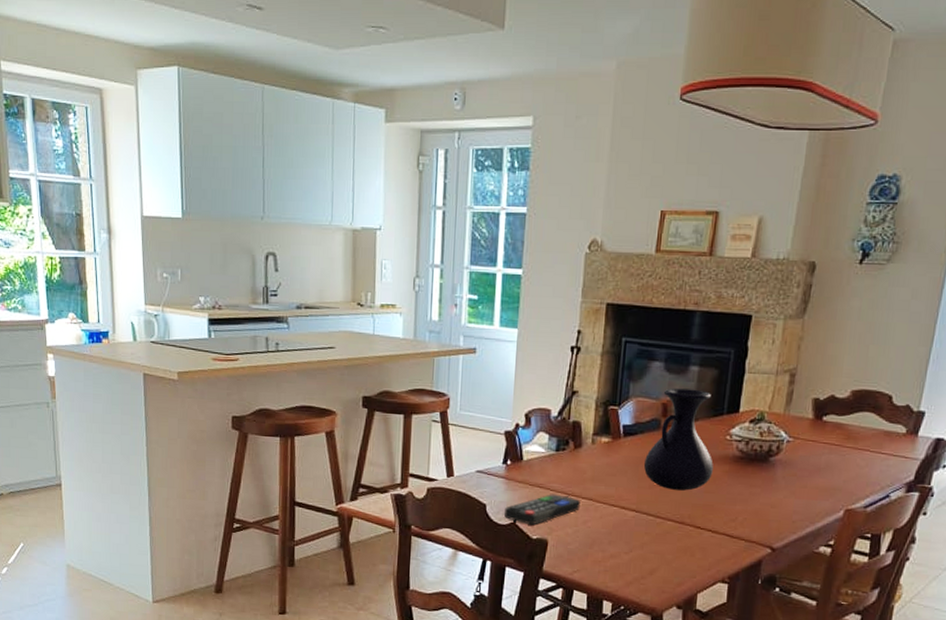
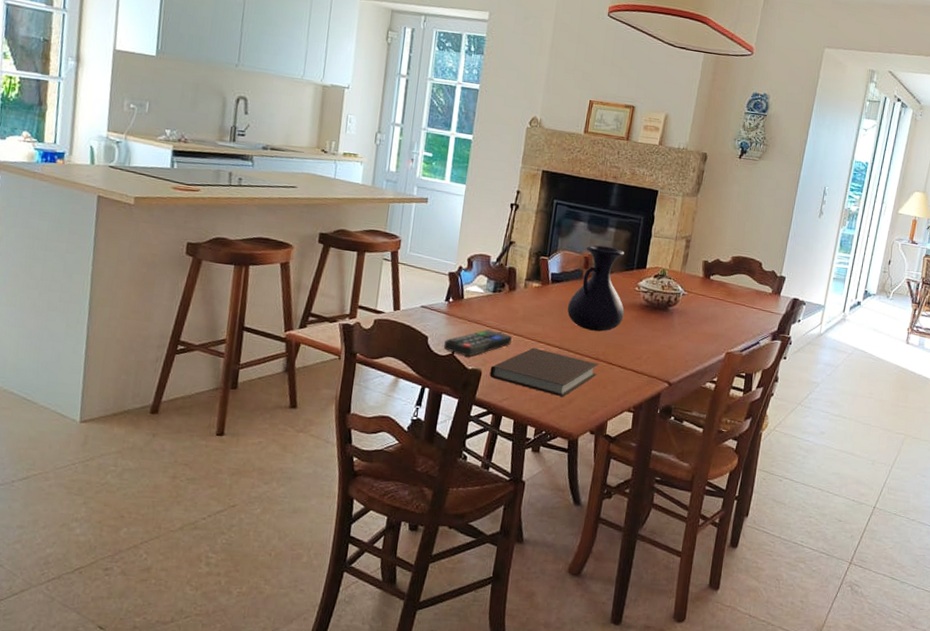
notebook: none [557,512,684,568] -> present [489,347,598,397]

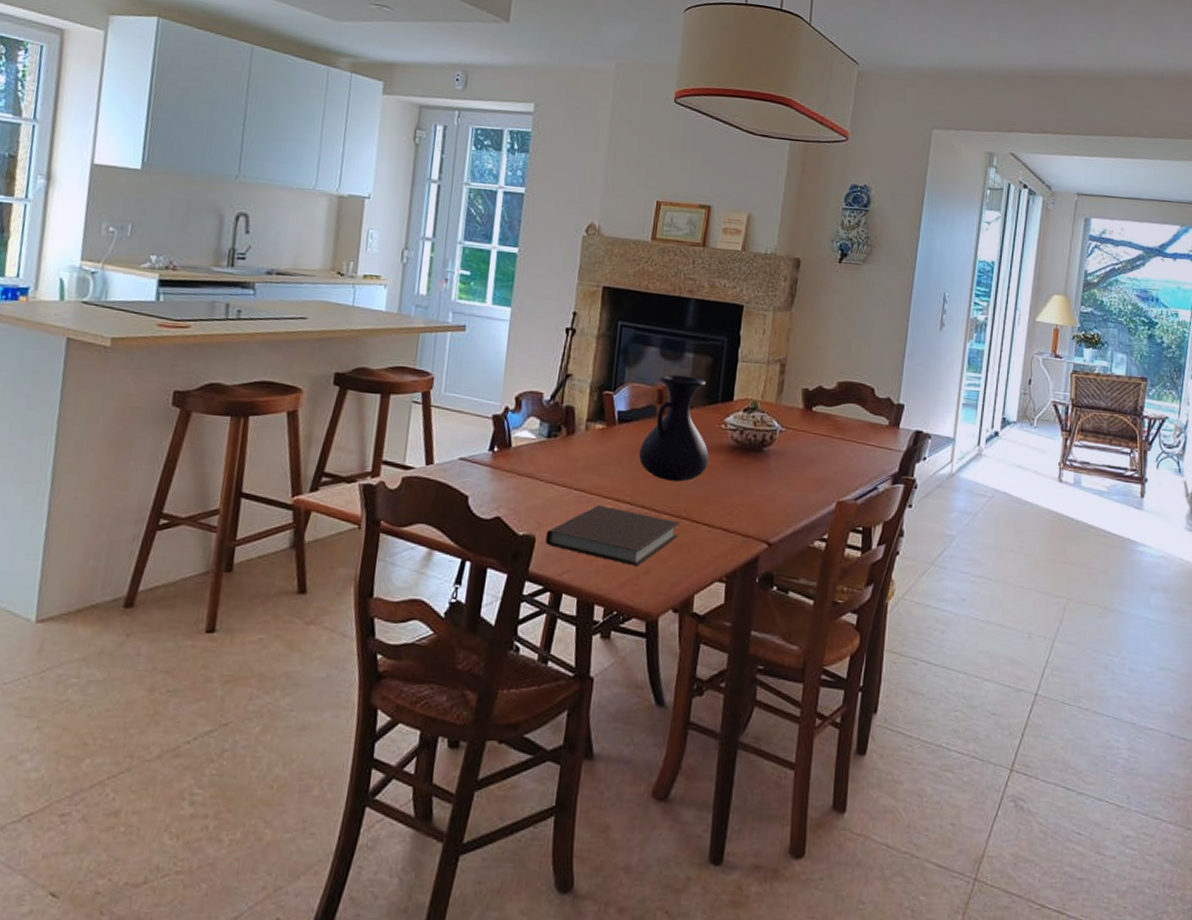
remote control: present [444,329,512,357] -> none [488,484,572,520]

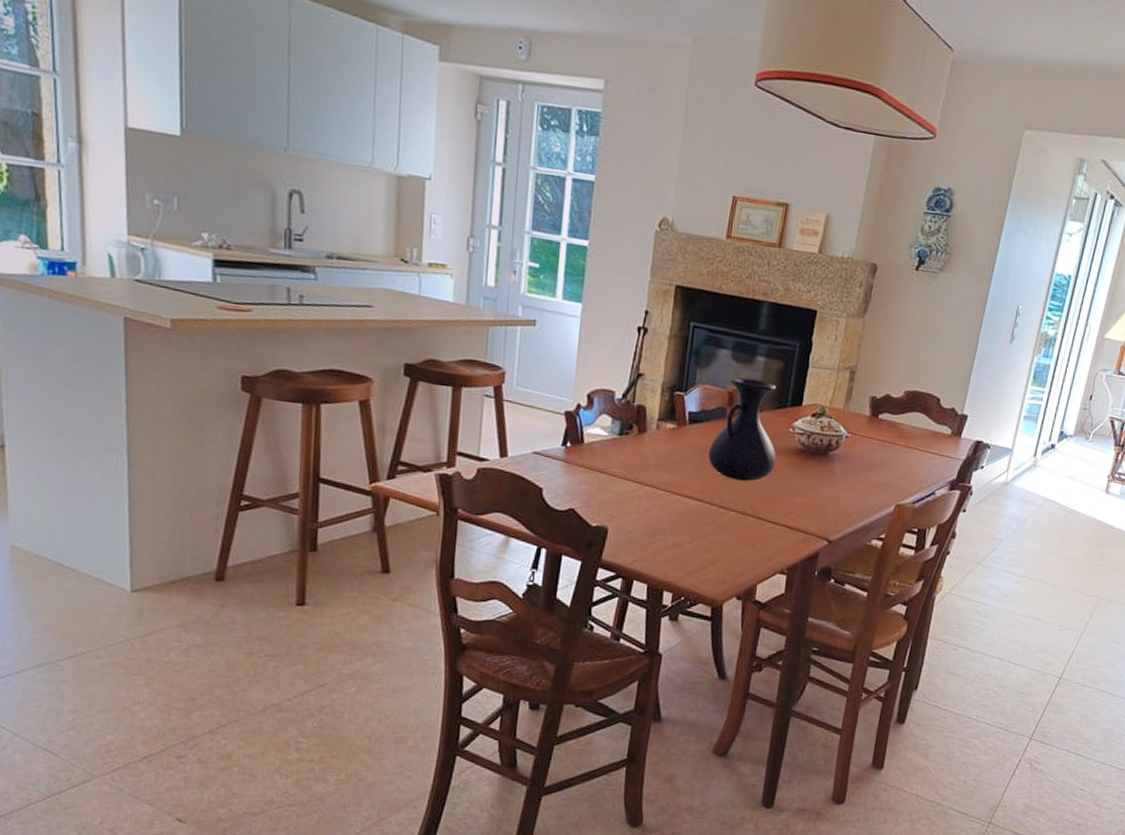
notebook: present [545,505,680,567] -> none [617,500,746,558]

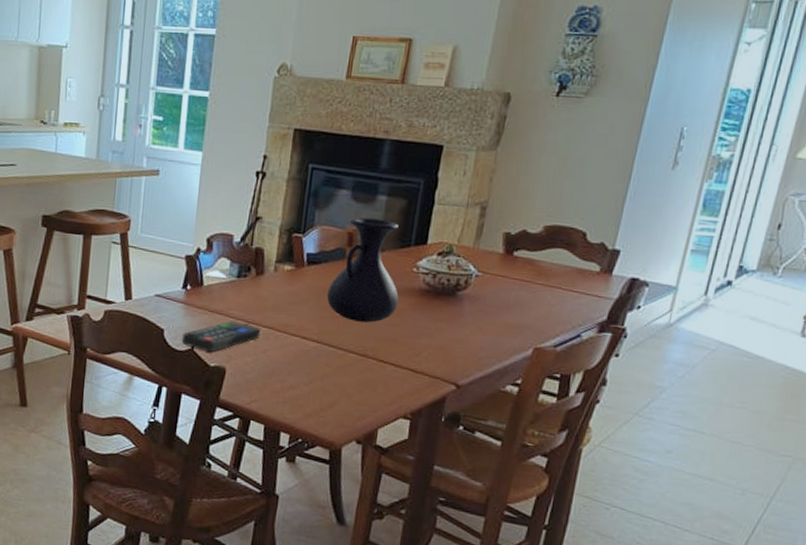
remote control: none [562,479,643,512] -> present [182,321,260,352]

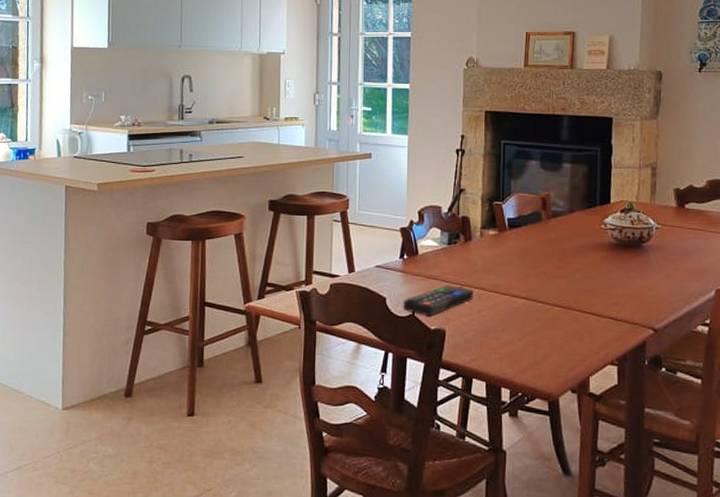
vase: present [326,217,399,323] -> none [529,183,592,277]

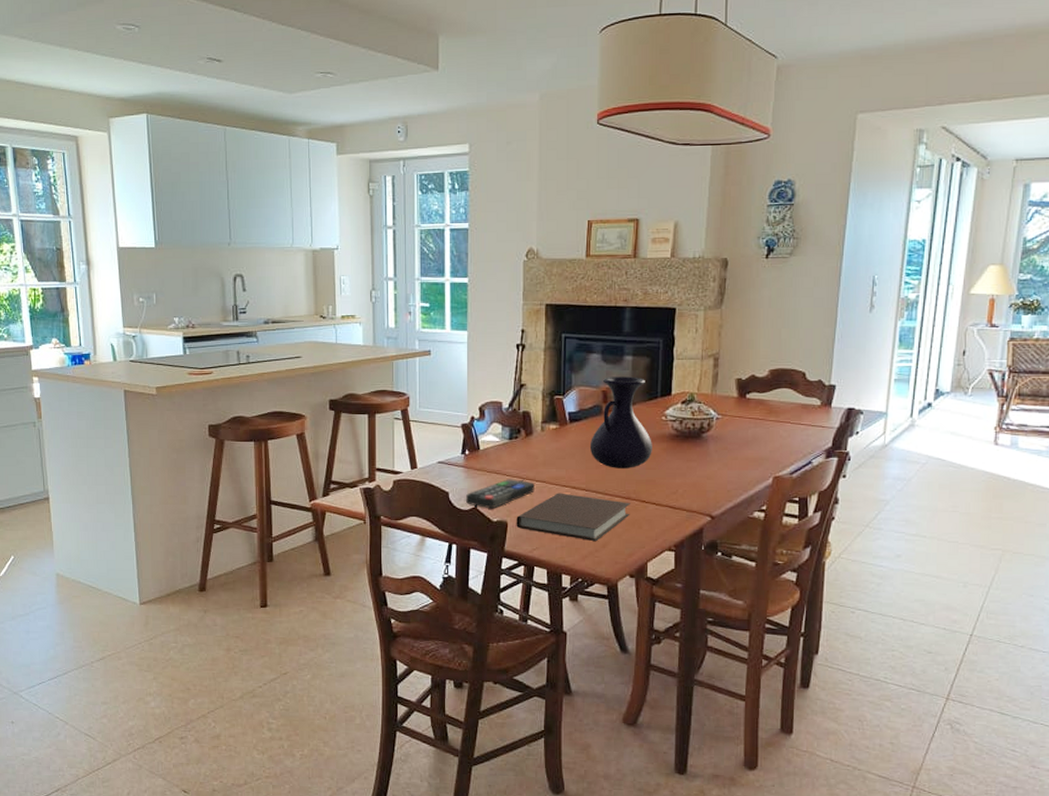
notebook: none [454,301,571,354] -> present [516,493,630,542]
vase: none [529,183,592,277] -> present [589,376,652,468]

